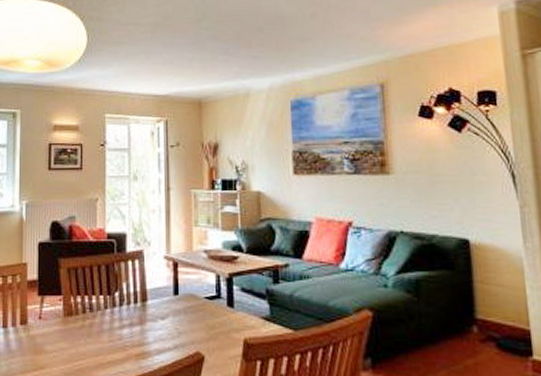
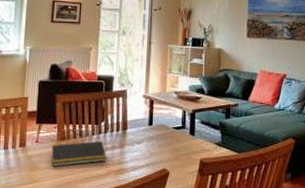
notepad: none [56,316,124,350] -> present [50,141,107,167]

